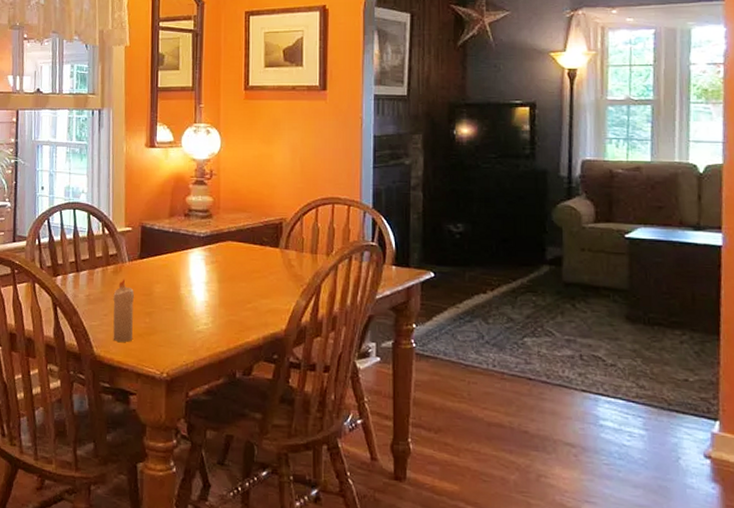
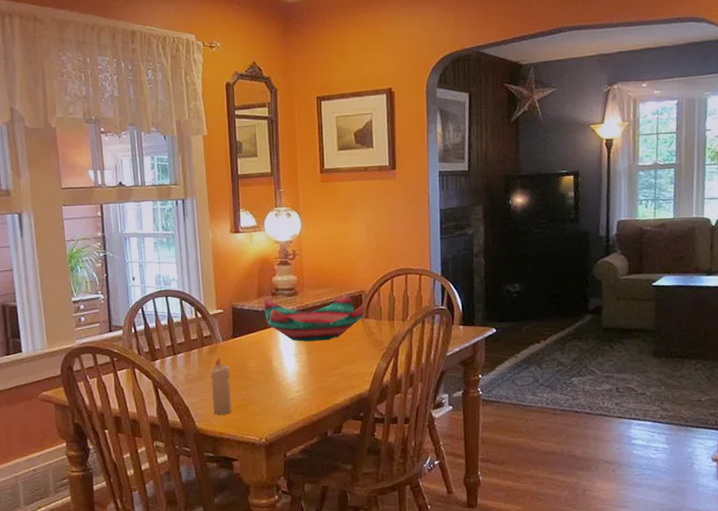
decorative bowl: none [176,219,286,271] -> present [264,294,365,342]

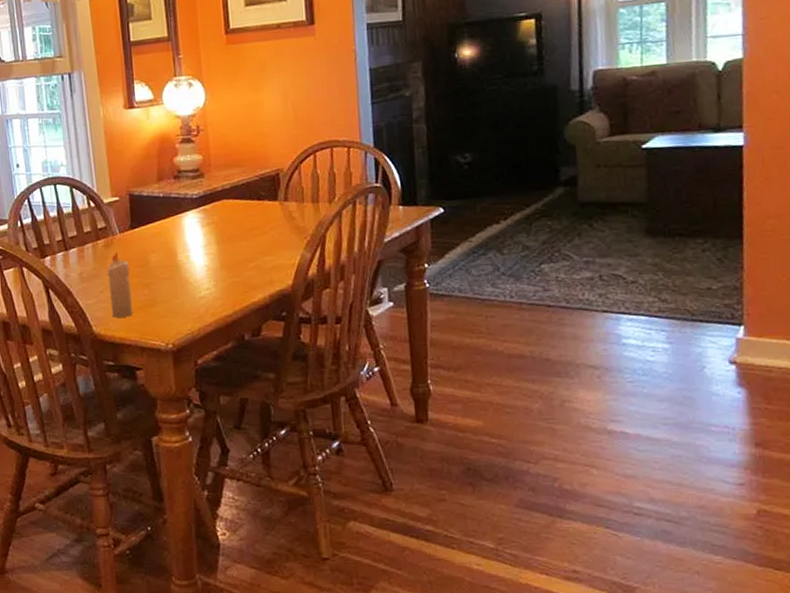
decorative bowl: present [264,294,365,342] -> none [165,173,284,231]

